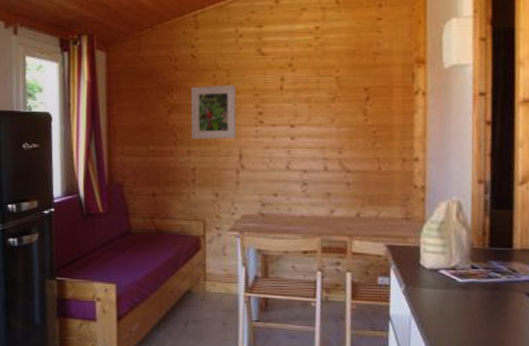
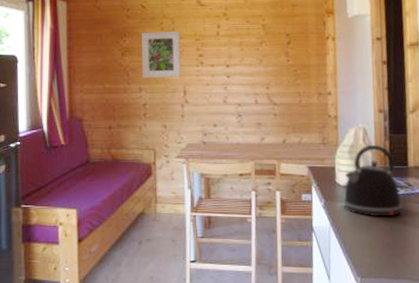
kettle: none [429,221,504,307] -> present [343,144,403,216]

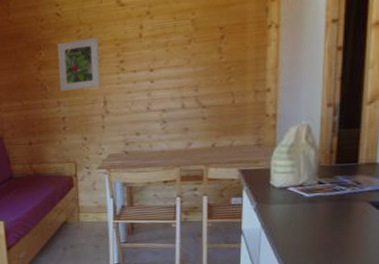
kettle: present [343,144,403,216] -> none [278,141,348,217]

